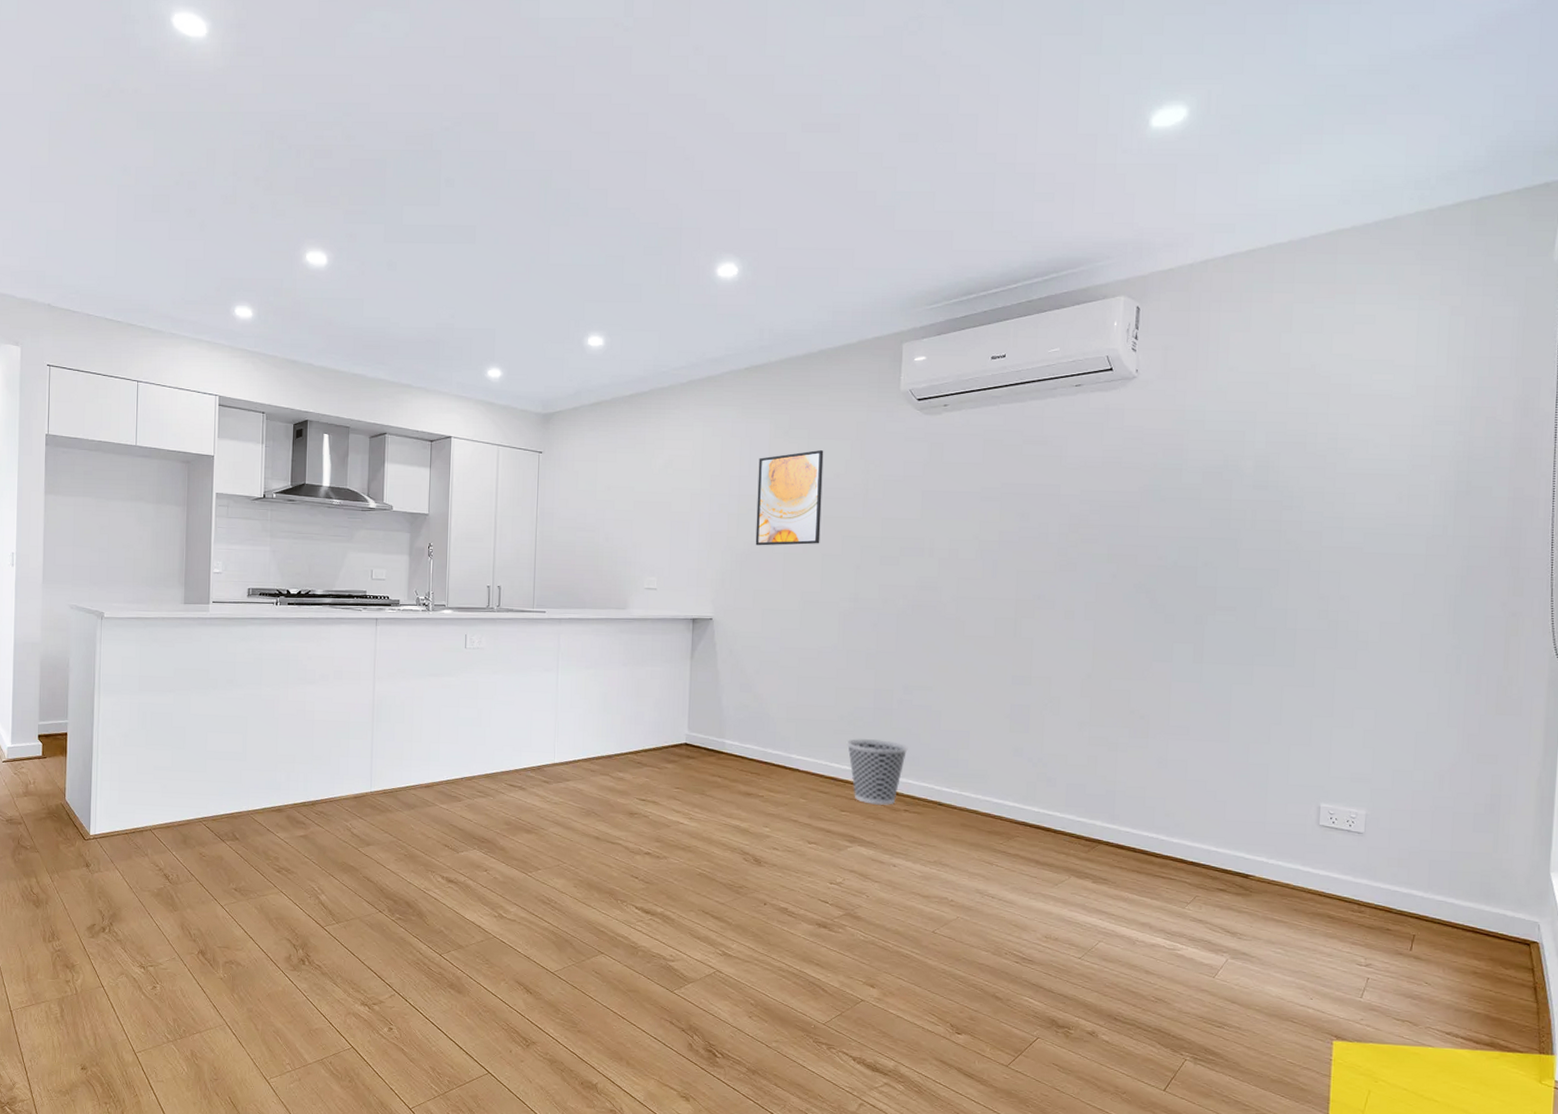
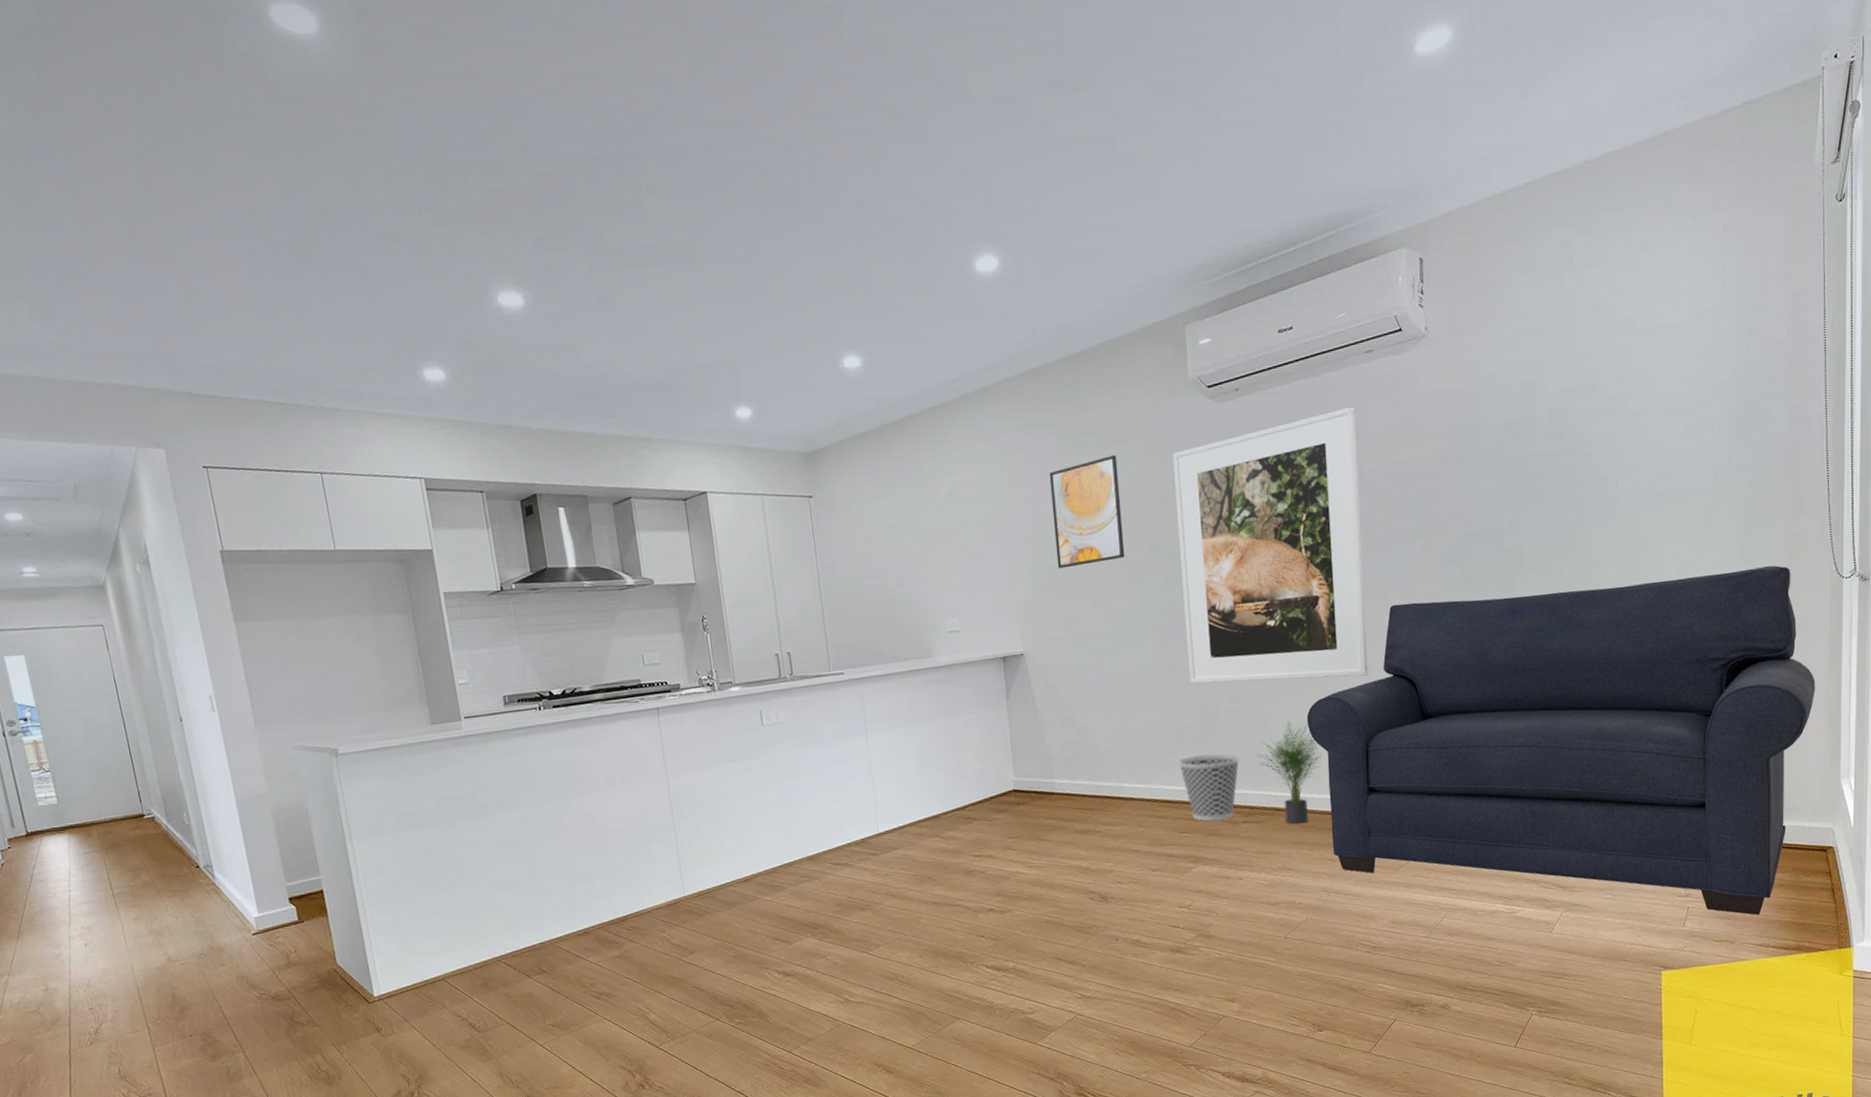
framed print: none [868,433,1058,688] -> present [1173,406,1368,684]
potted plant: none [923,720,991,822] -> present [1254,721,1322,824]
sofa: none [979,624,1527,1001] -> present [1306,565,1815,916]

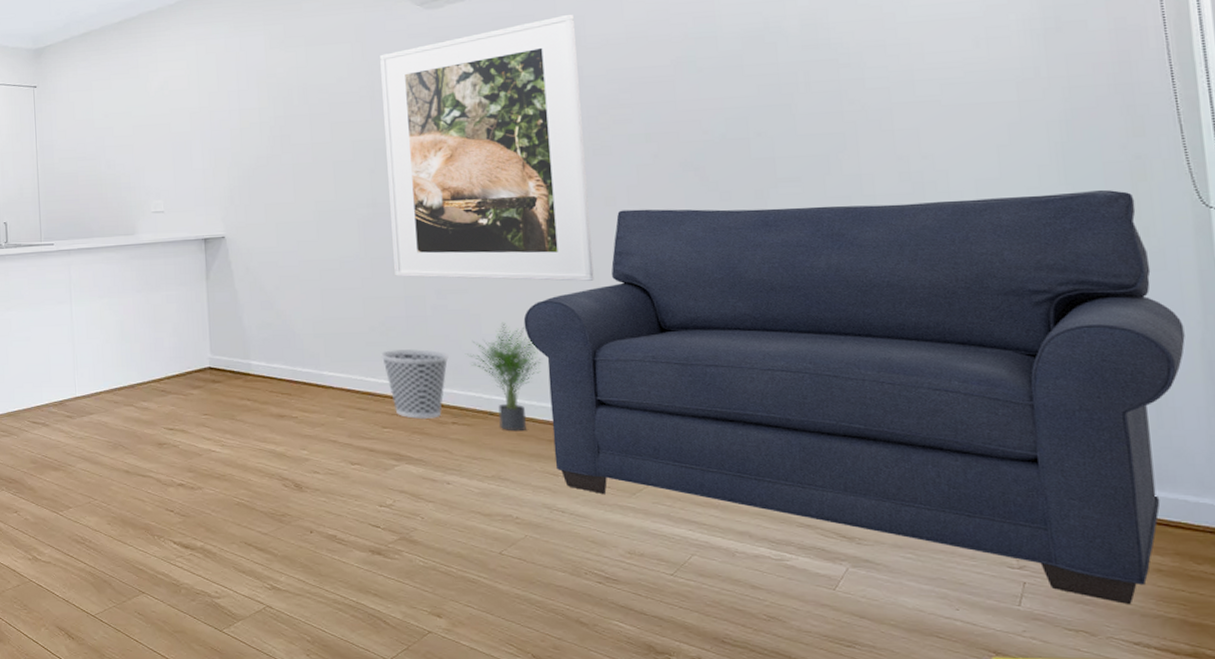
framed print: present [1049,455,1125,569] -> none [256,56,329,159]

